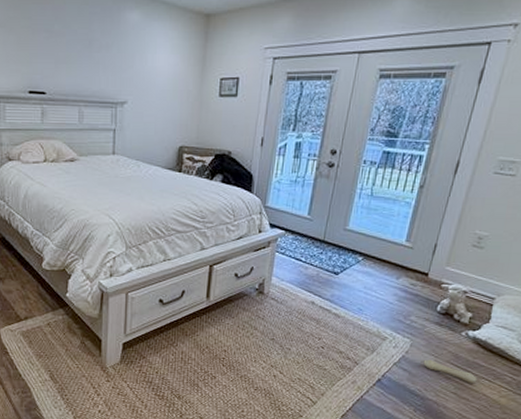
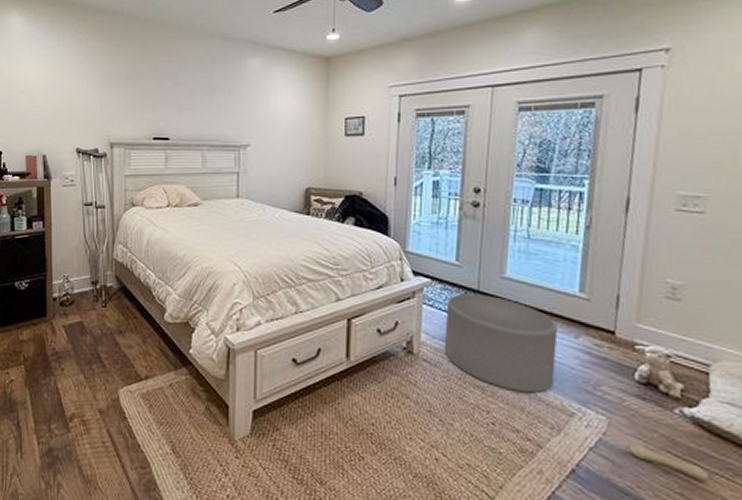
pouf: none [290,243,384,323] -> present [444,293,558,393]

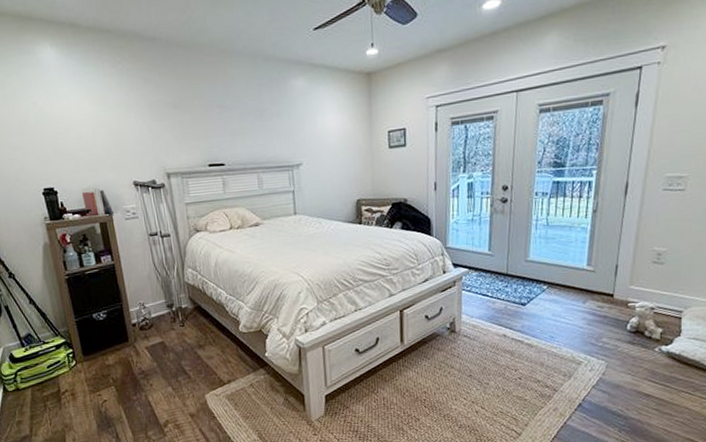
pouf: present [444,293,558,393] -> none [480,276,570,352]
dog toy: present [629,444,709,481] -> none [621,378,677,398]

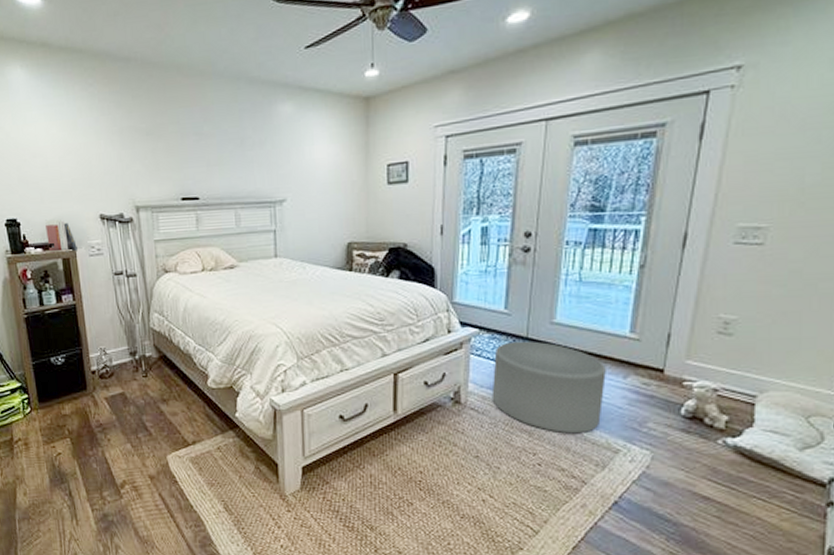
pouf: none [480,276,570,352] -> present [491,341,606,434]

